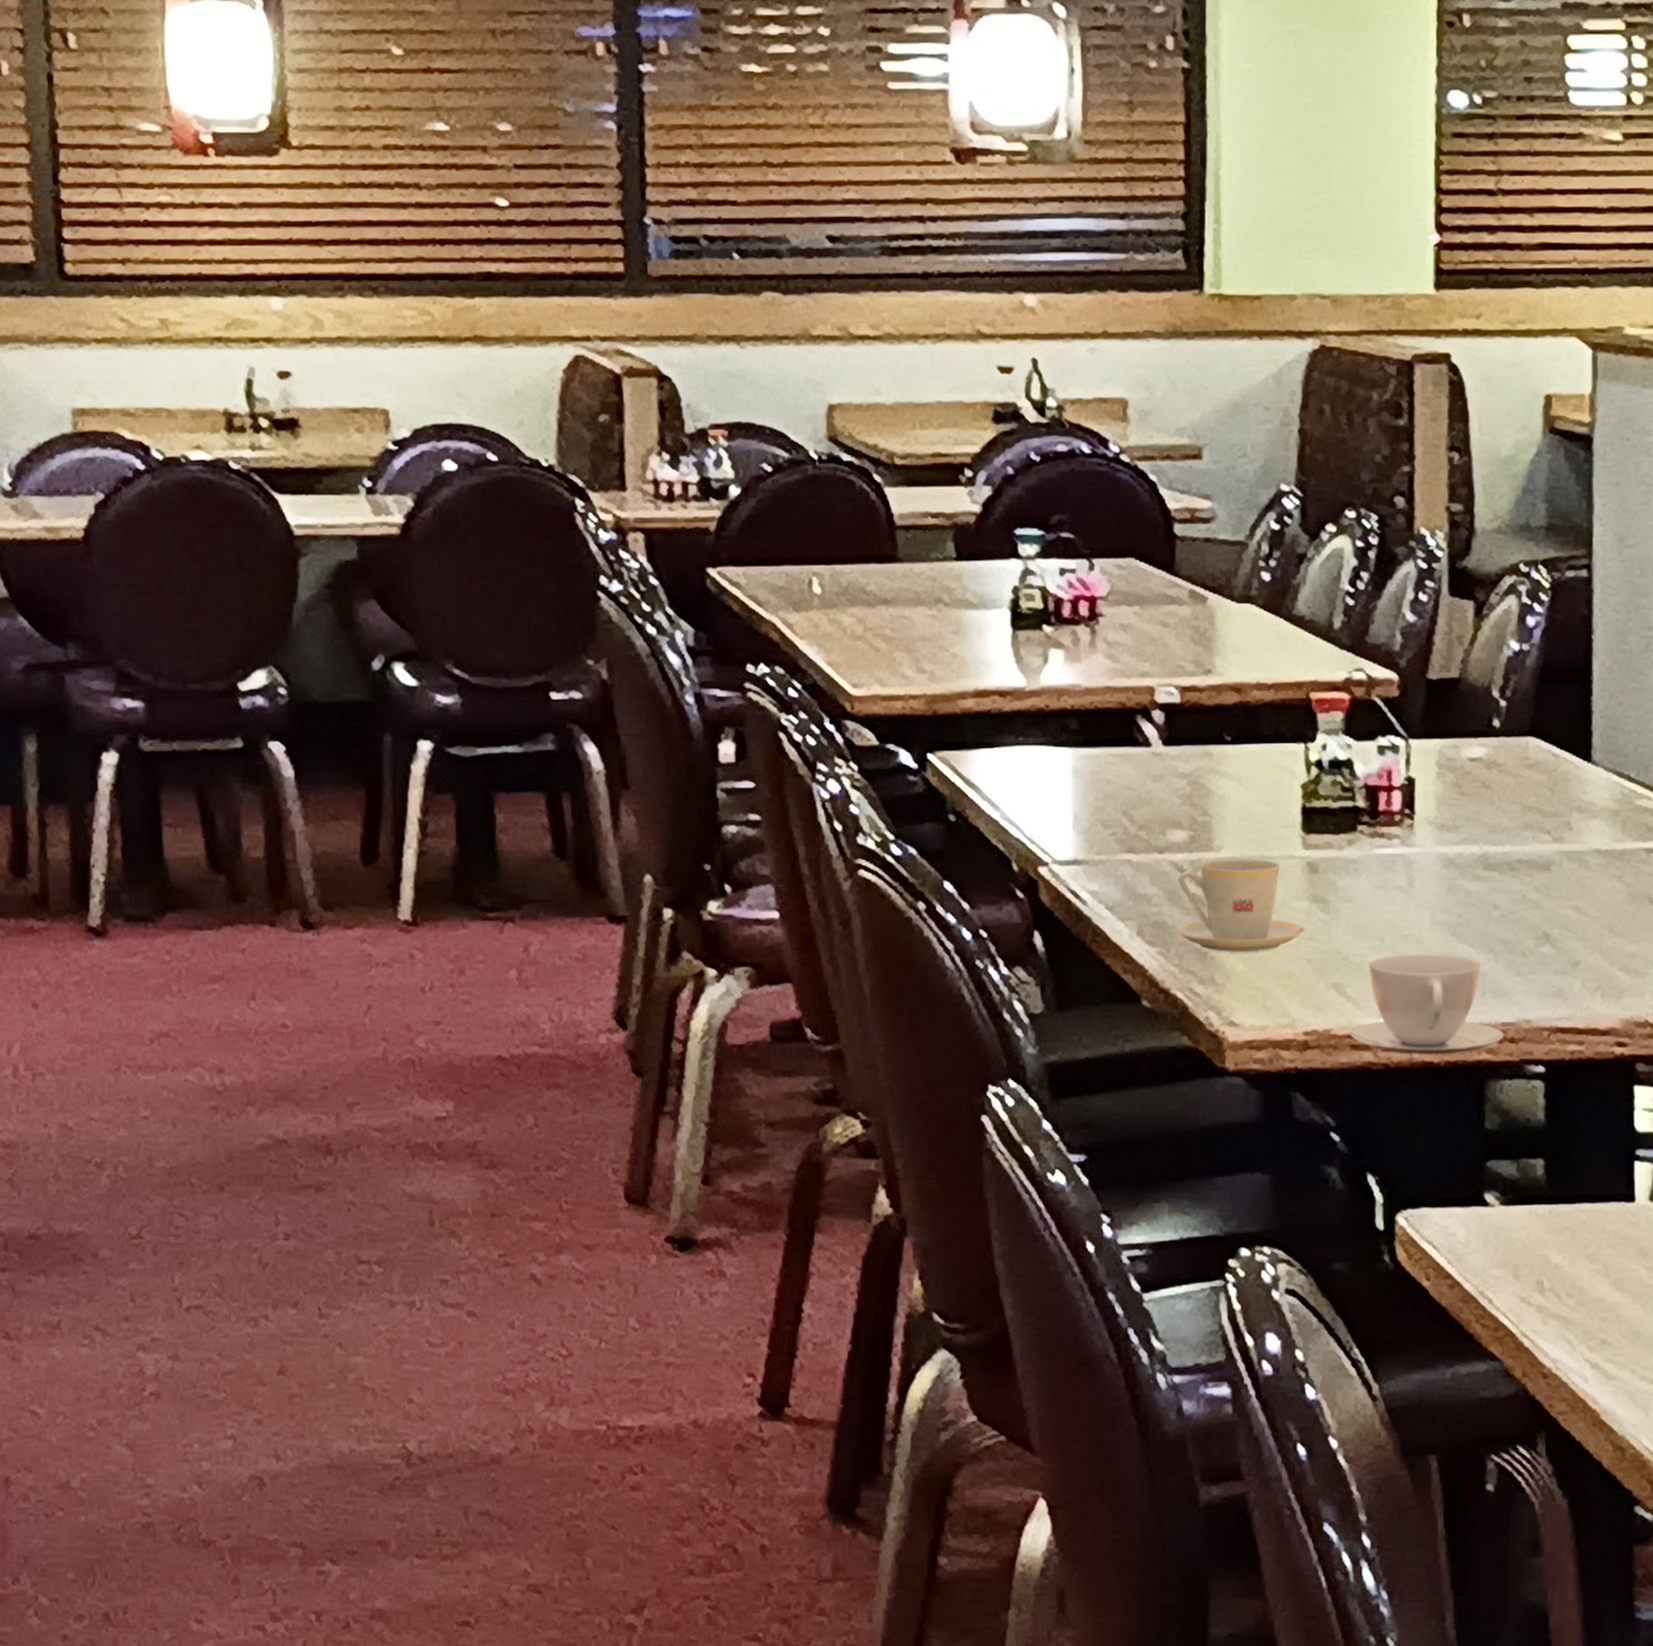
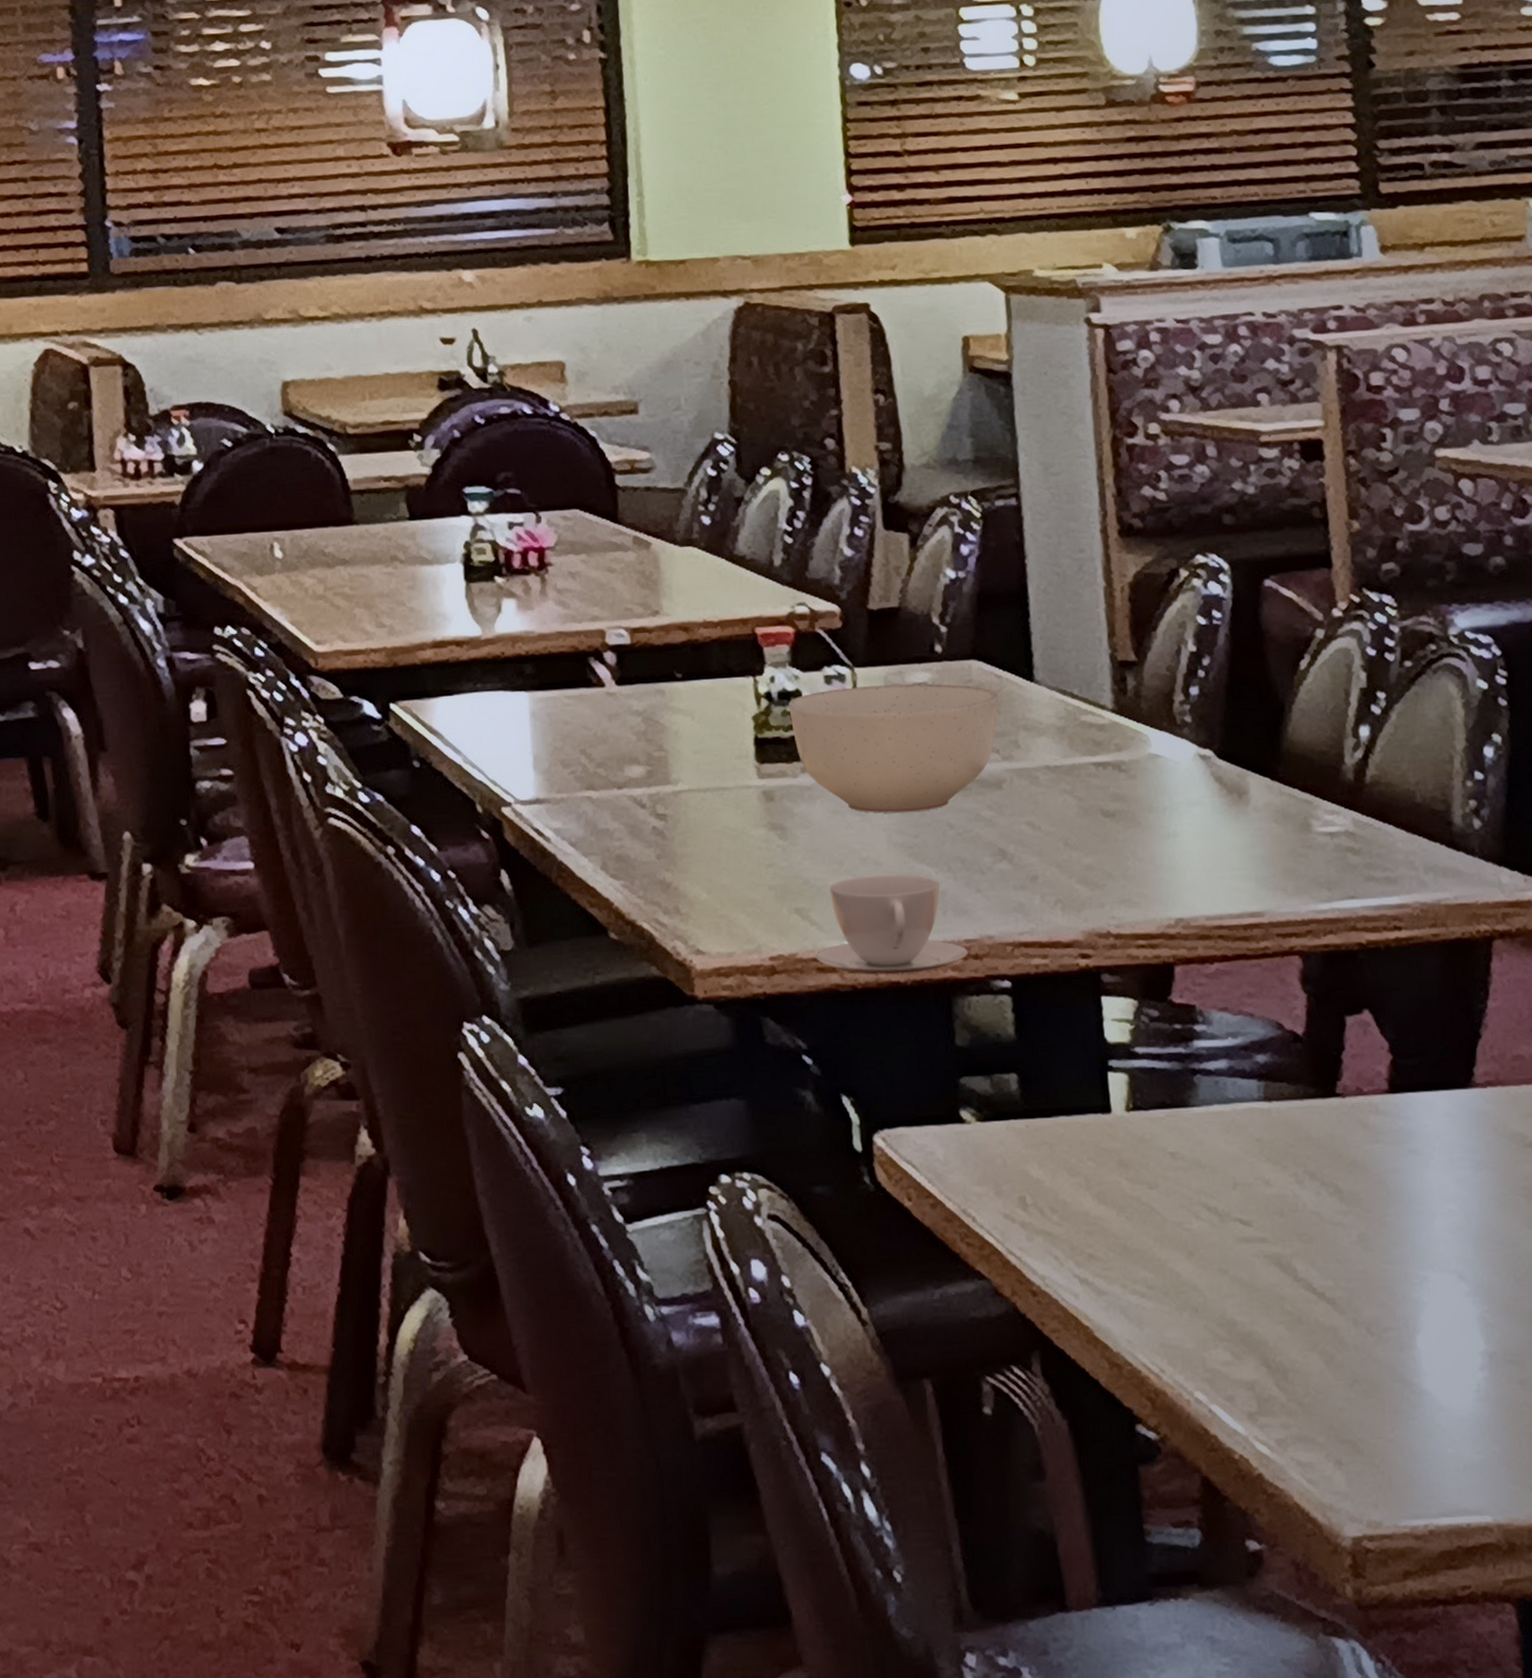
teacup: present [1175,858,1305,953] -> none [638,789,765,882]
bowl: none [1339,758,1554,891] -> present [788,684,999,813]

